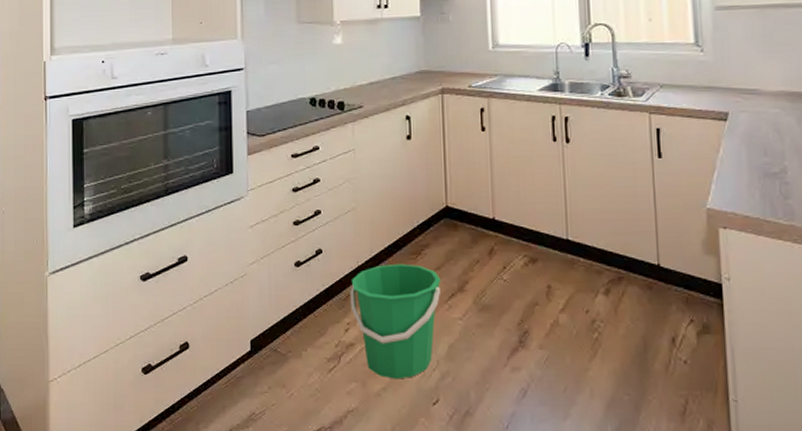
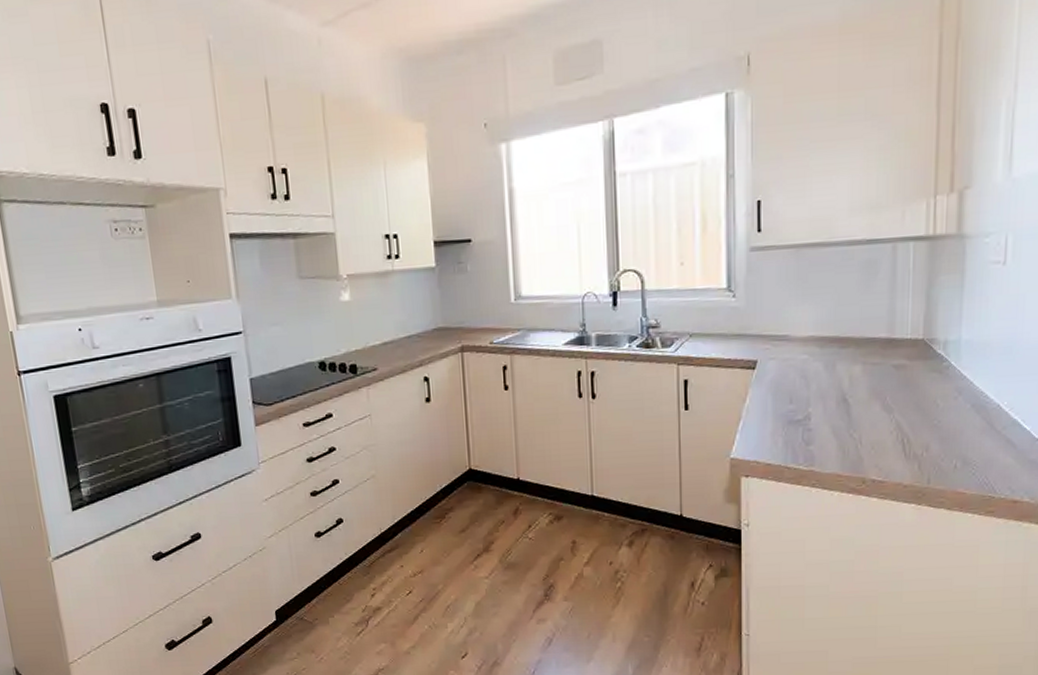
bucket: present [350,263,441,379] -> none [374,528,466,638]

